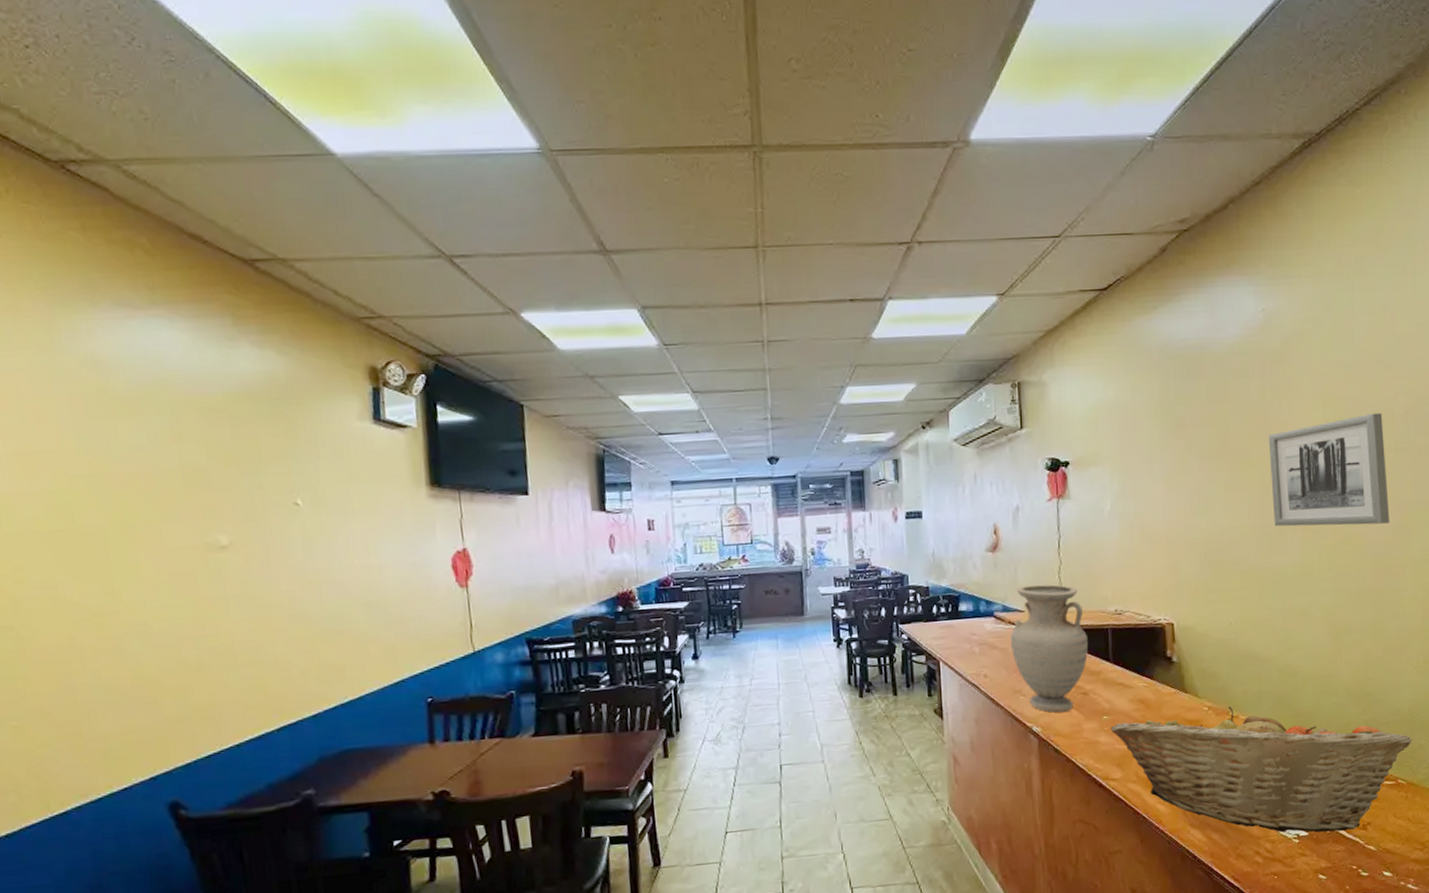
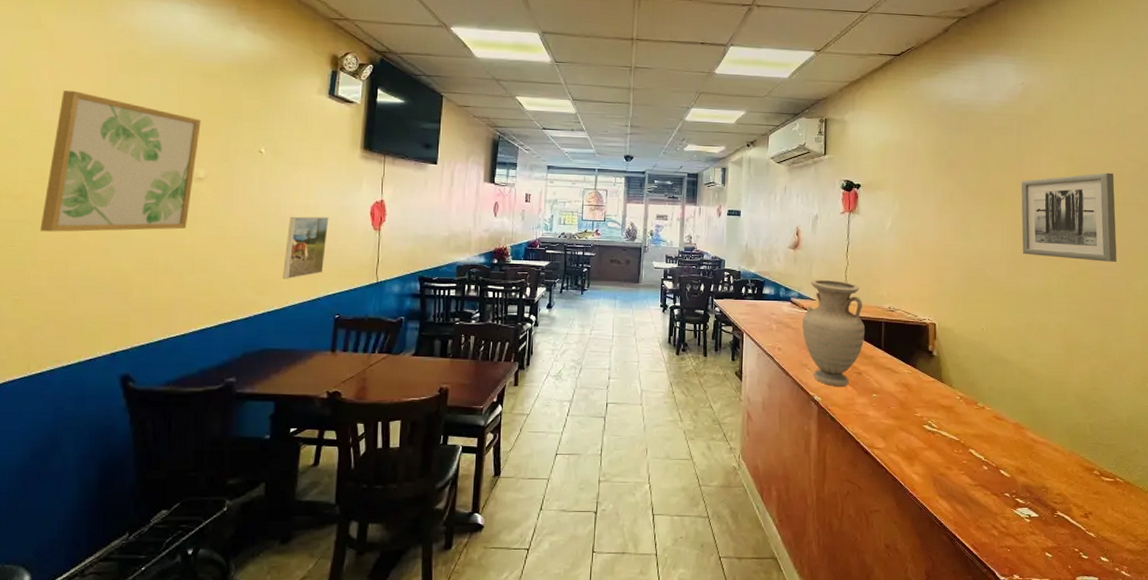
wall art: none [18,451,218,638] -> present [40,91,201,232]
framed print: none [348,578,404,662] -> present [283,216,329,279]
fruit basket: present [1111,706,1412,833] -> none [879,398,1130,516]

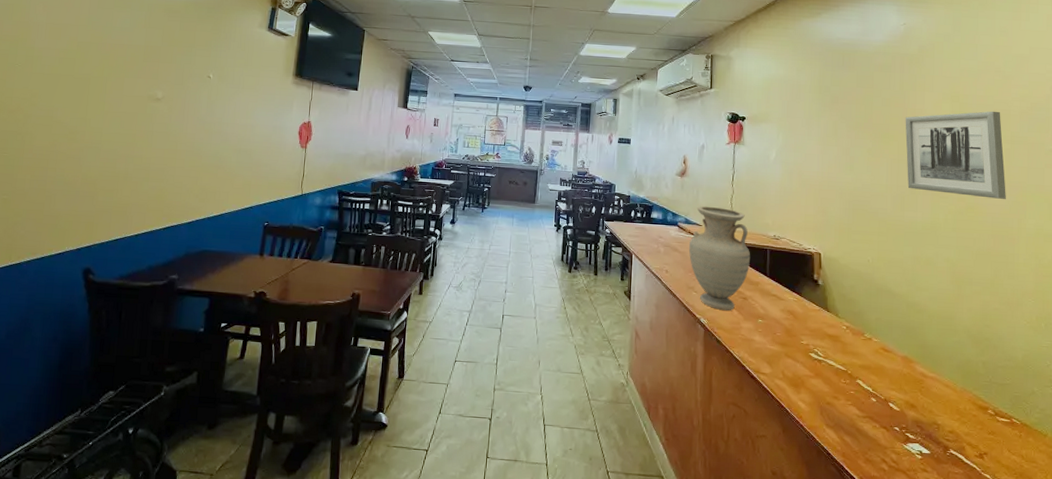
wall art: present [40,91,201,232] -> none [27,23,162,143]
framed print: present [283,216,329,279] -> none [222,133,264,189]

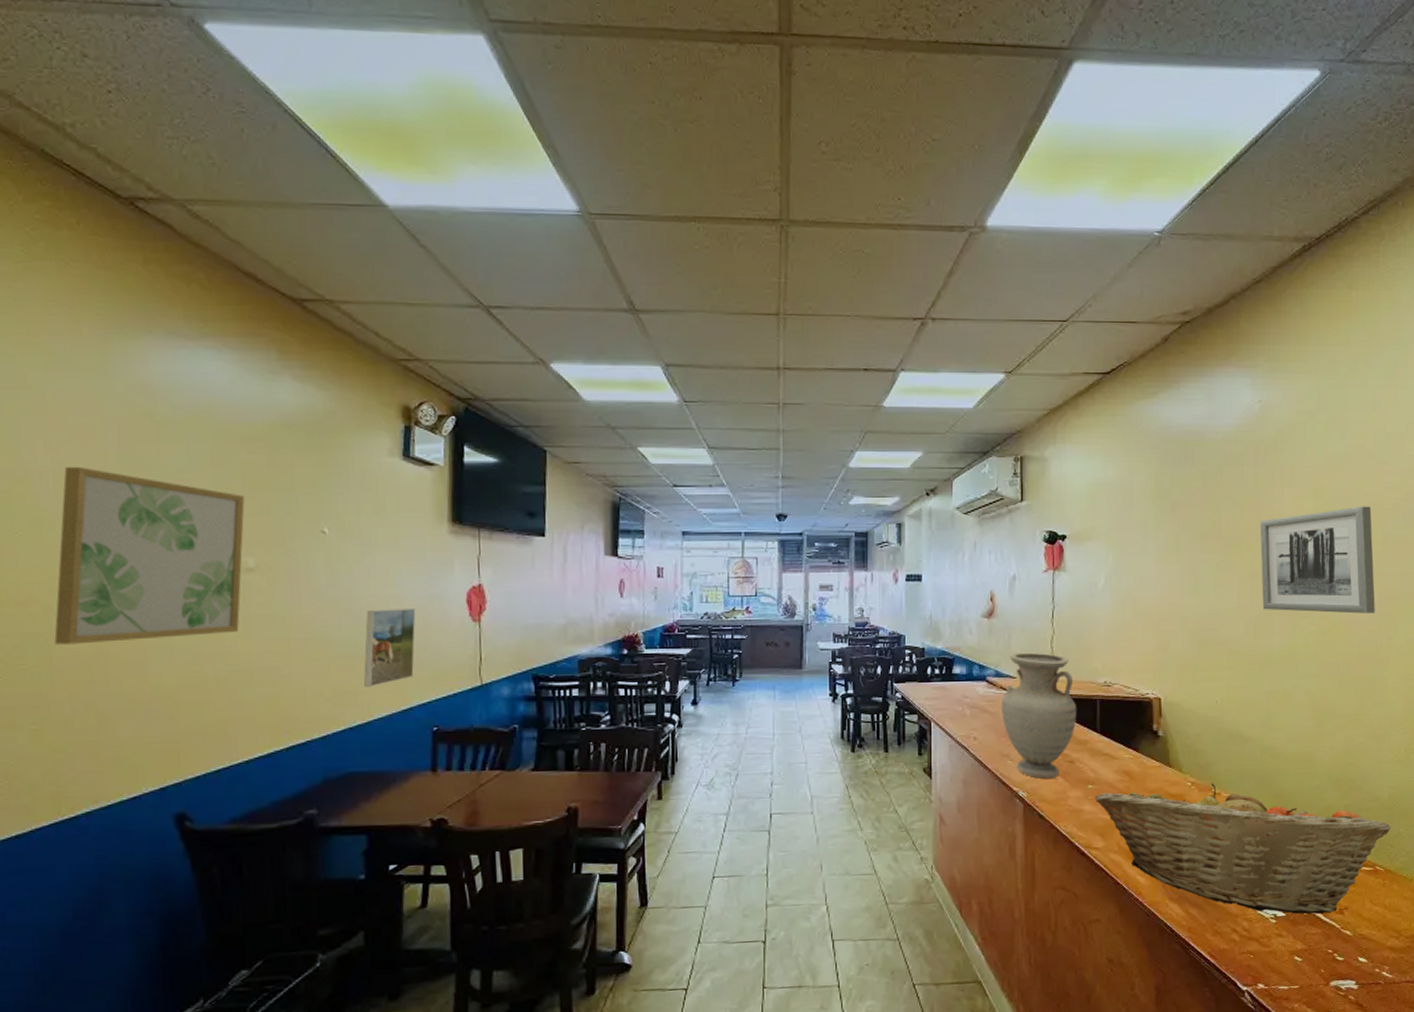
wall art: none [27,23,162,143] -> present [54,467,245,645]
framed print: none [222,133,264,189] -> present [364,609,416,687]
fruit basket: none [764,327,1026,456] -> present [1095,783,1391,914]

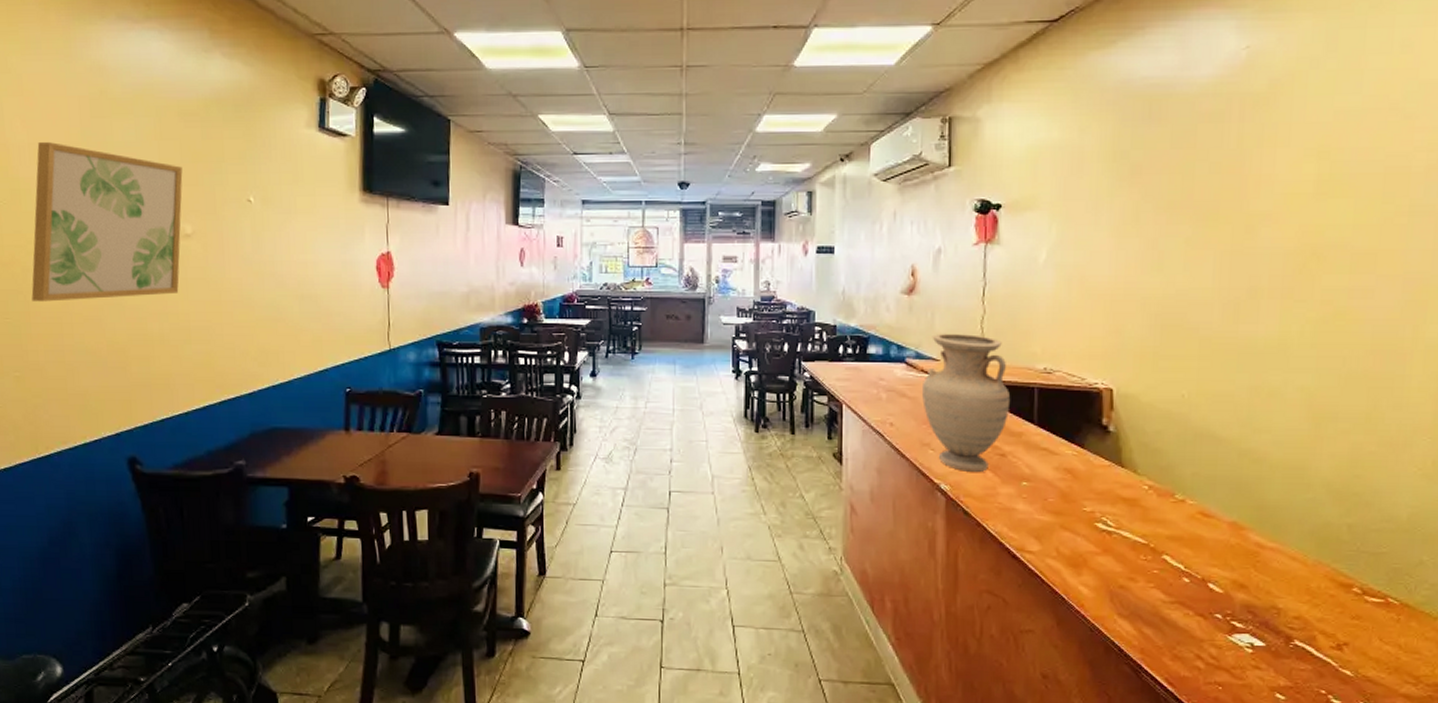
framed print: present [364,609,416,687] -> none [285,274,331,348]
fruit basket: present [1095,783,1391,914] -> none [1031,488,1411,648]
wall art: present [1260,506,1375,614] -> none [1243,169,1397,298]

